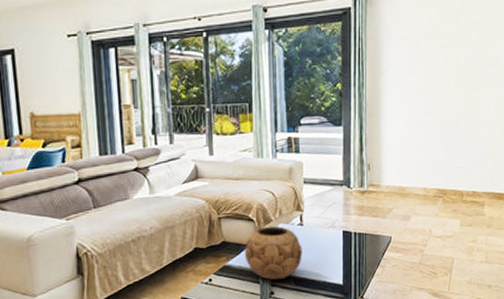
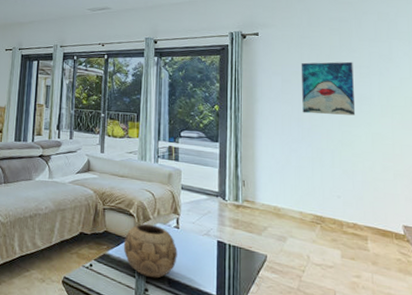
wall art: none [429,18,482,82] -> present [301,61,356,116]

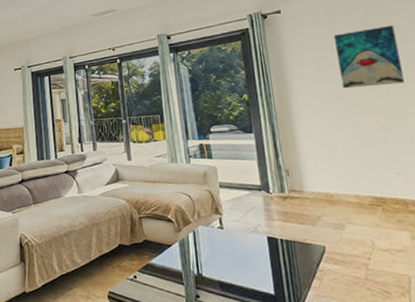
decorative bowl: present [123,224,178,278] -> none [166,227,226,283]

